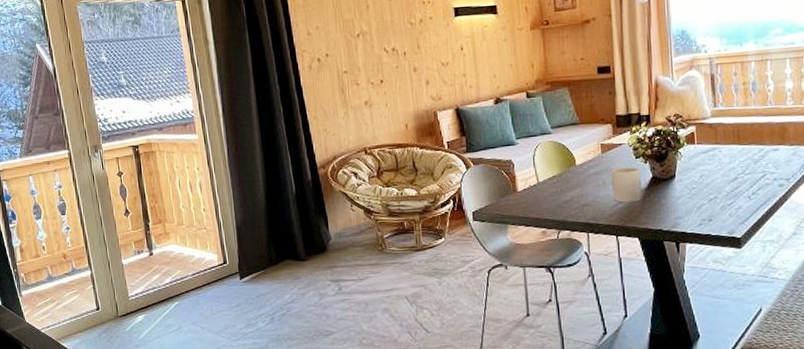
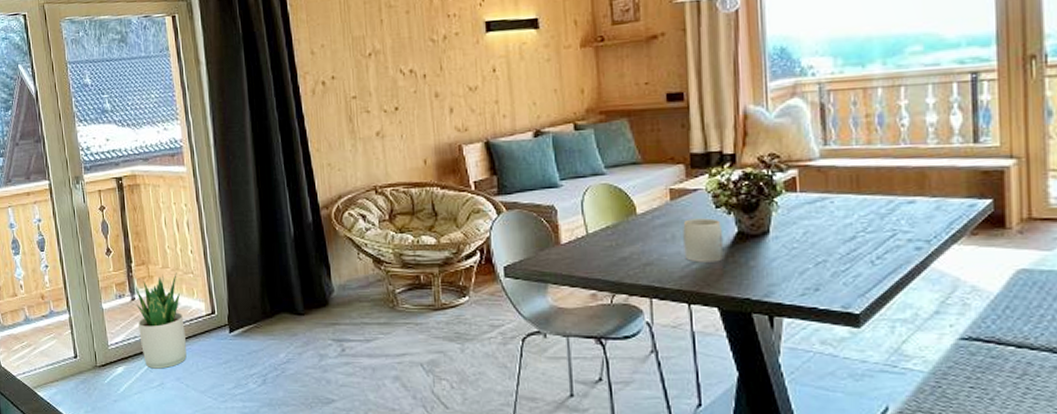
planter: none [153,229,202,315] -> present [136,272,187,369]

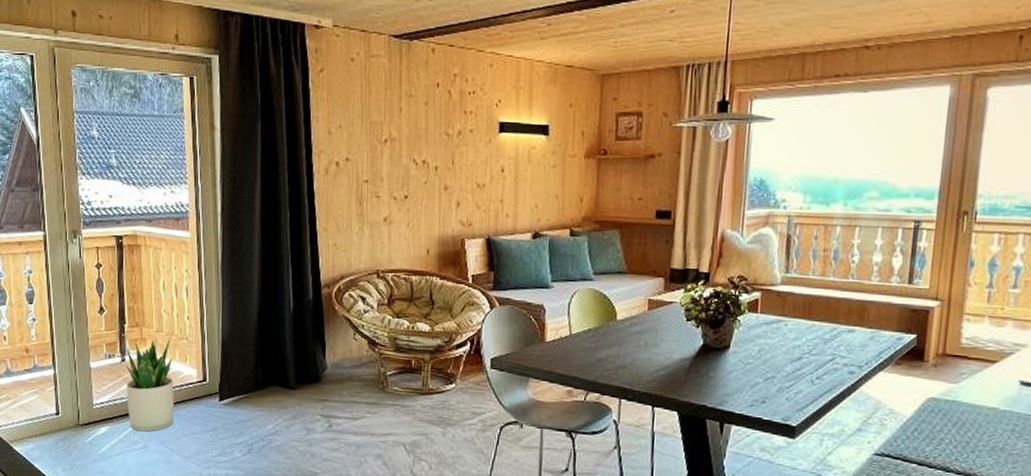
mug: present [683,218,724,263] -> none [654,329,690,371]

